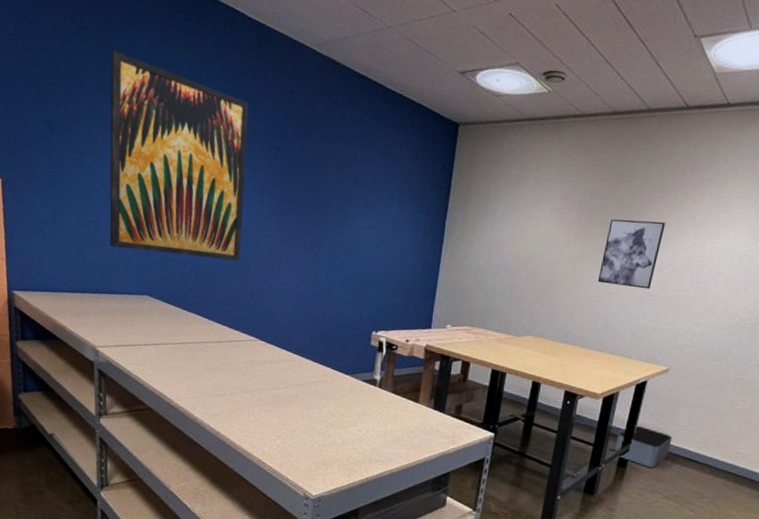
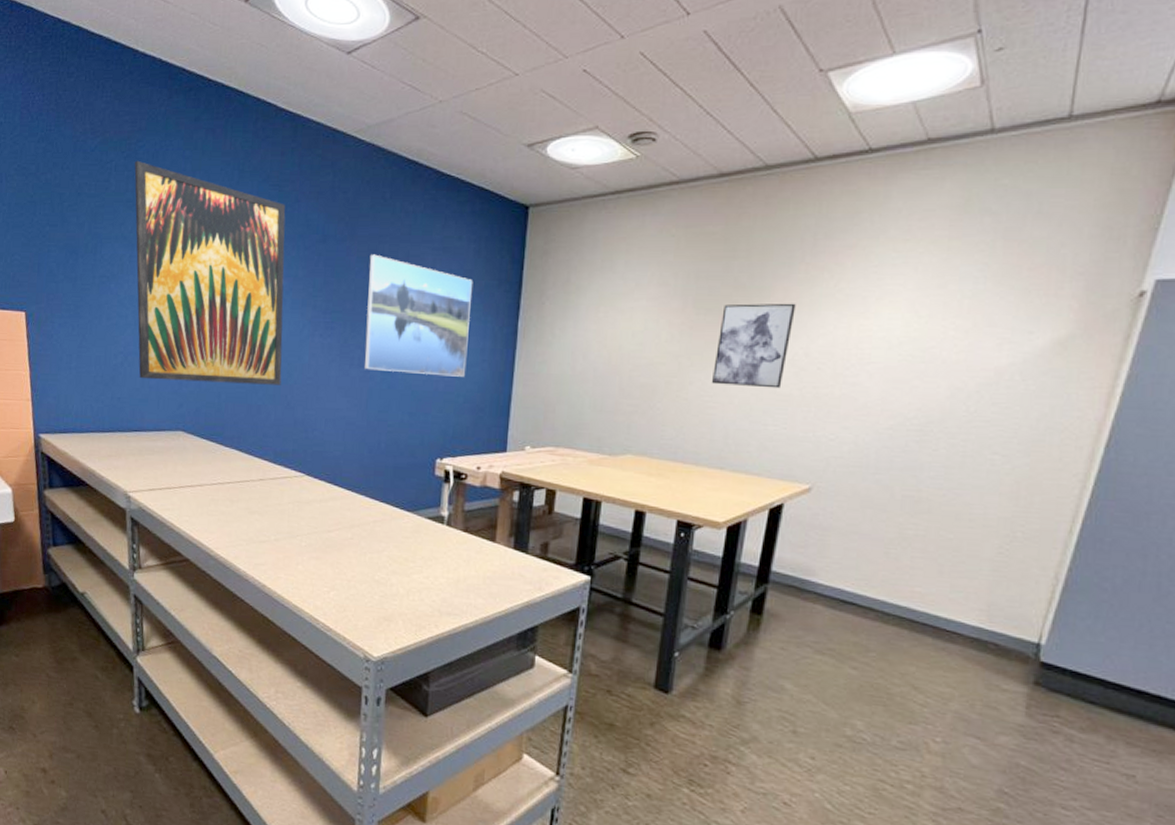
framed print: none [314,153,410,264] -> present [364,254,473,377]
storage bin: present [613,425,672,468] -> none [744,560,822,614]

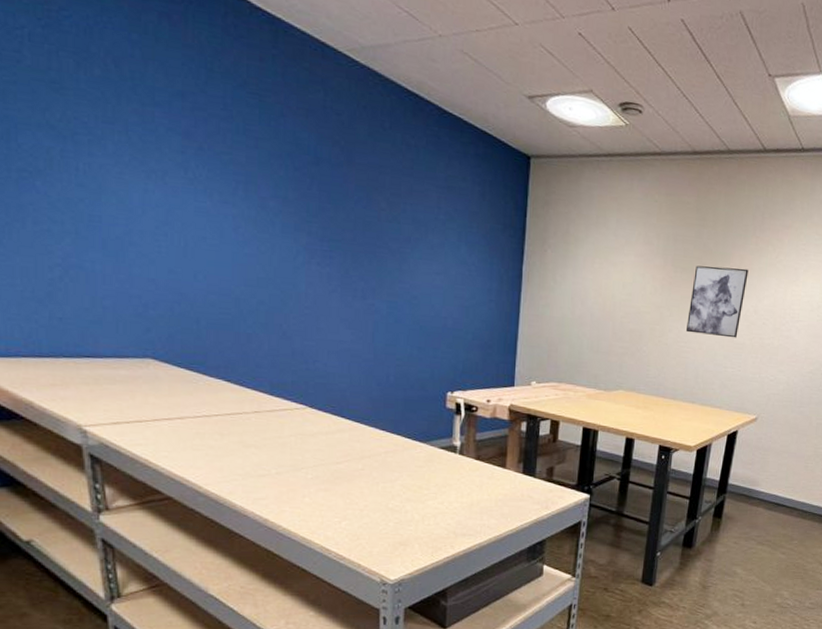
wall art: present [134,160,286,385] -> none [59,32,275,314]
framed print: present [364,254,473,377] -> none [368,184,479,315]

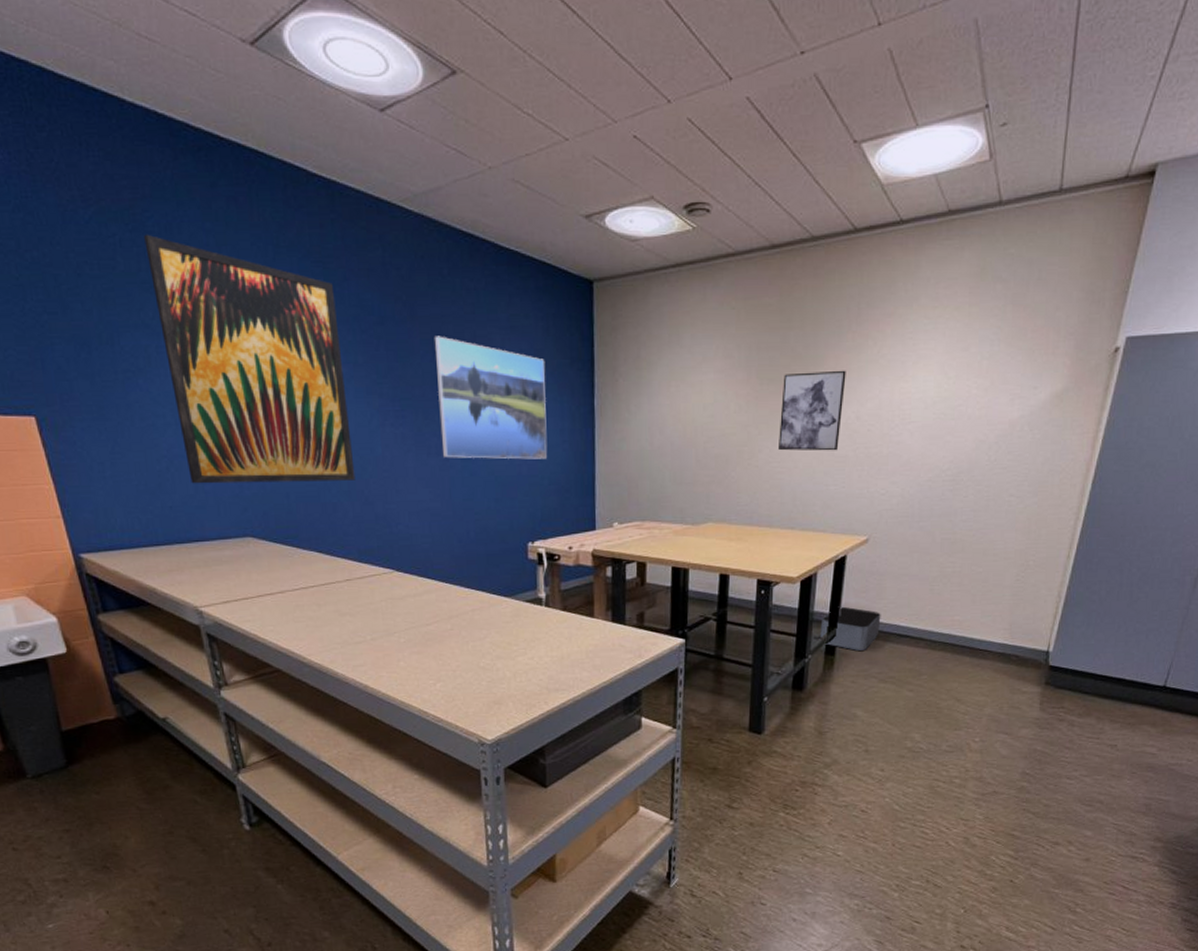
wall art: none [59,32,275,314] -> present [144,234,356,484]
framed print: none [368,184,479,315] -> present [434,336,547,459]
storage bin: none [709,475,763,515] -> present [819,606,881,651]

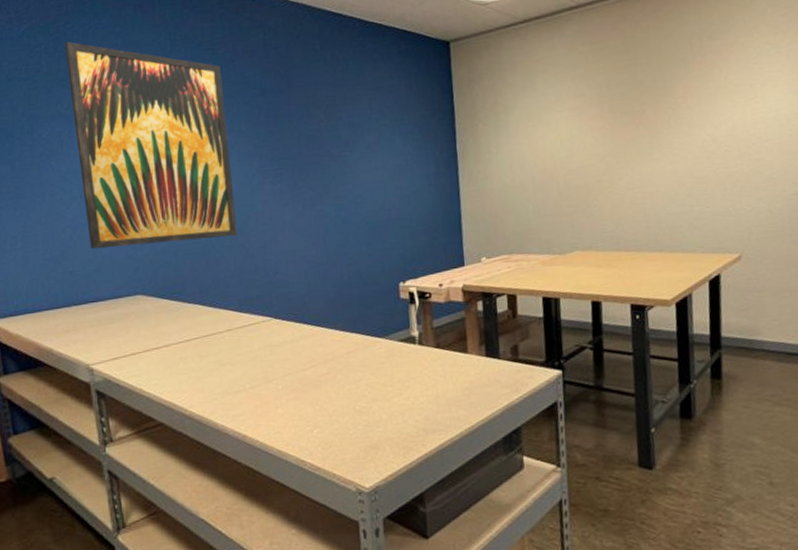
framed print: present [434,336,547,459] -> none [308,101,414,208]
wall art: present [777,370,846,451] -> none [635,97,698,177]
storage bin: present [819,606,881,651] -> none [702,326,766,373]

